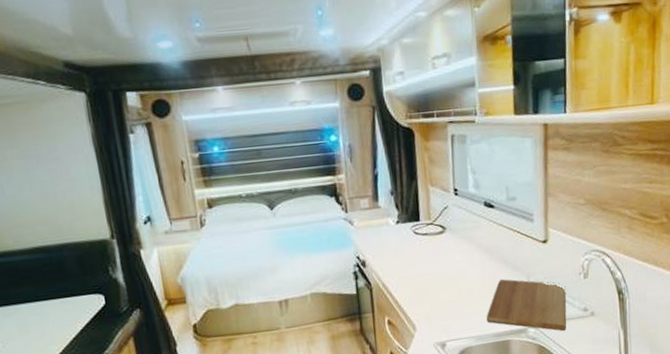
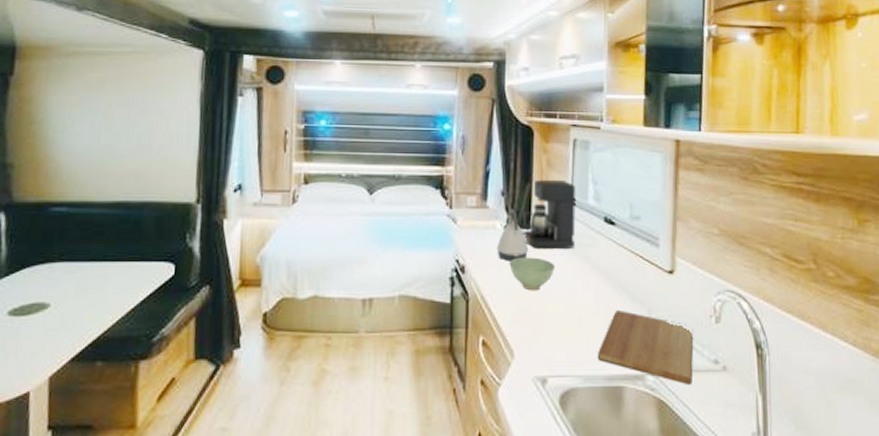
kettle: none [391,205,420,252] -> present [496,209,529,261]
bowl: none [404,245,444,274] -> present [509,257,555,291]
coffee maker: none [412,173,461,237] -> present [523,179,576,249]

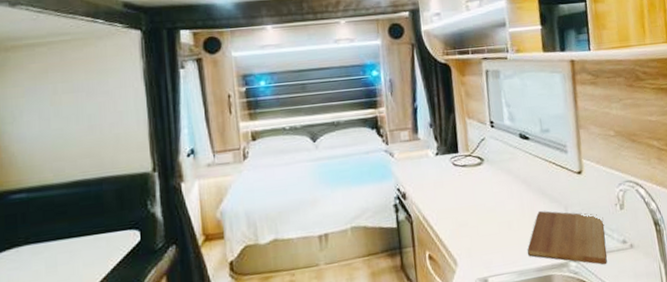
kettle: present [496,209,529,261] -> none [431,137,459,184]
bowl: present [509,257,555,291] -> none [443,176,483,206]
coffee maker: present [523,179,576,249] -> none [451,106,498,169]

